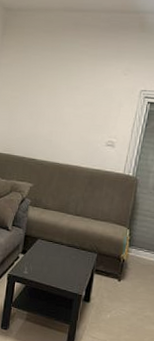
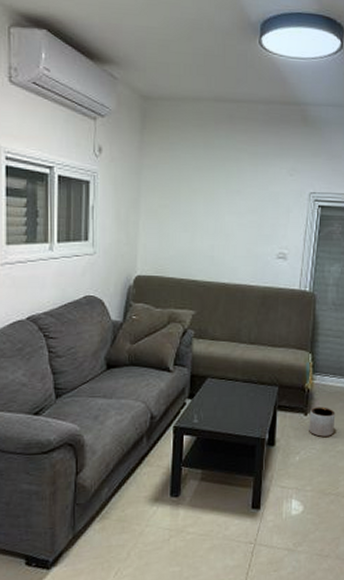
planter: none [121,275,147,302] -> present [309,407,336,437]

